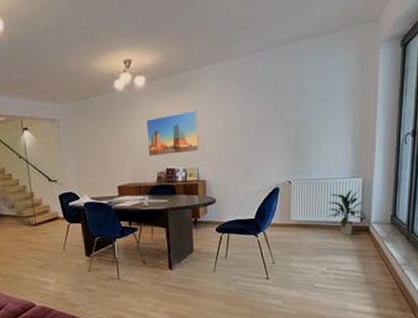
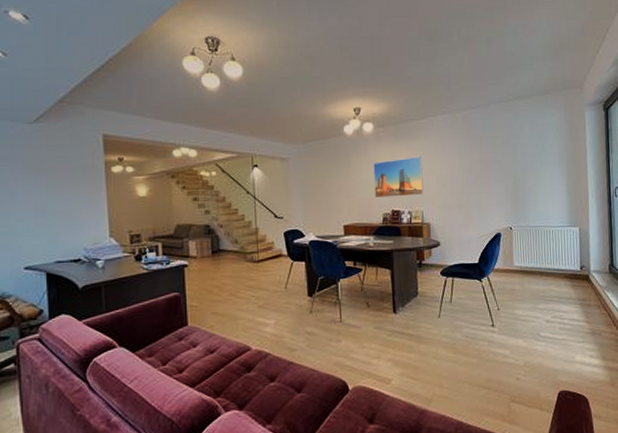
indoor plant: present [327,189,366,236] -> none [548,238,586,284]

